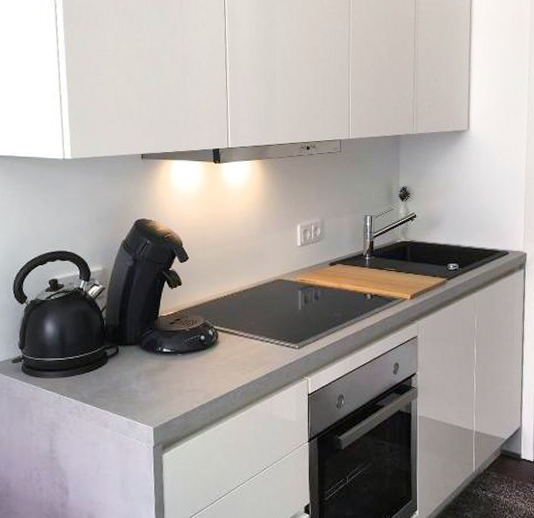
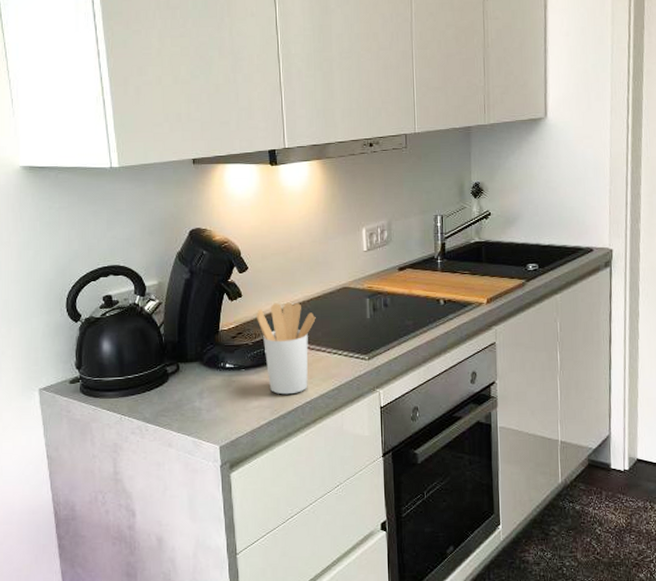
utensil holder: none [195,292,251,380] -> present [257,302,316,395]

